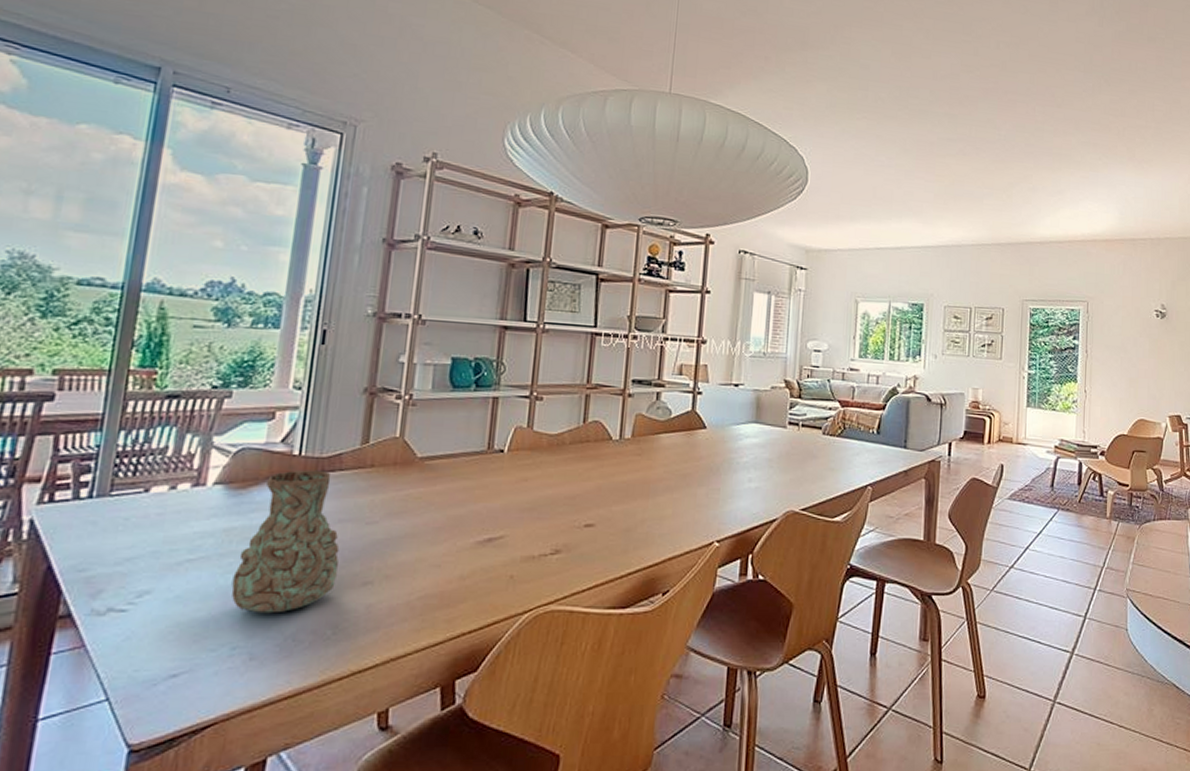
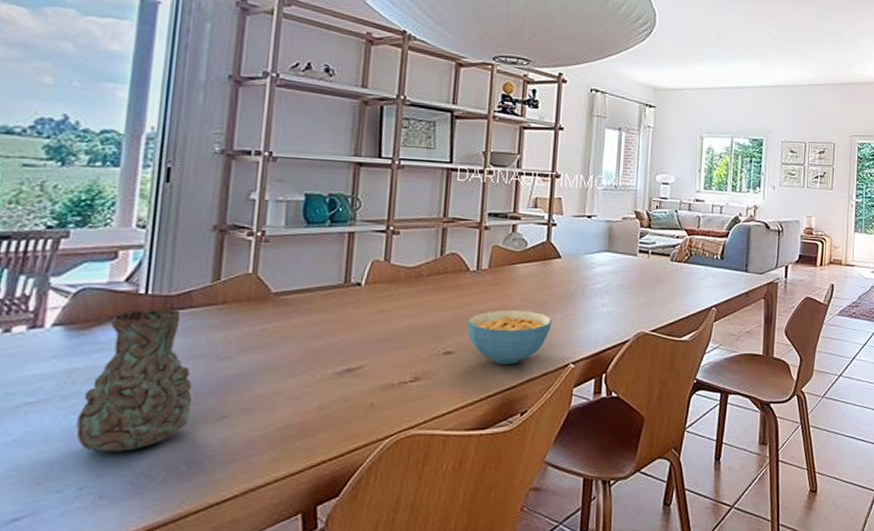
cereal bowl: none [608,482,697,540] -> present [466,309,553,365]

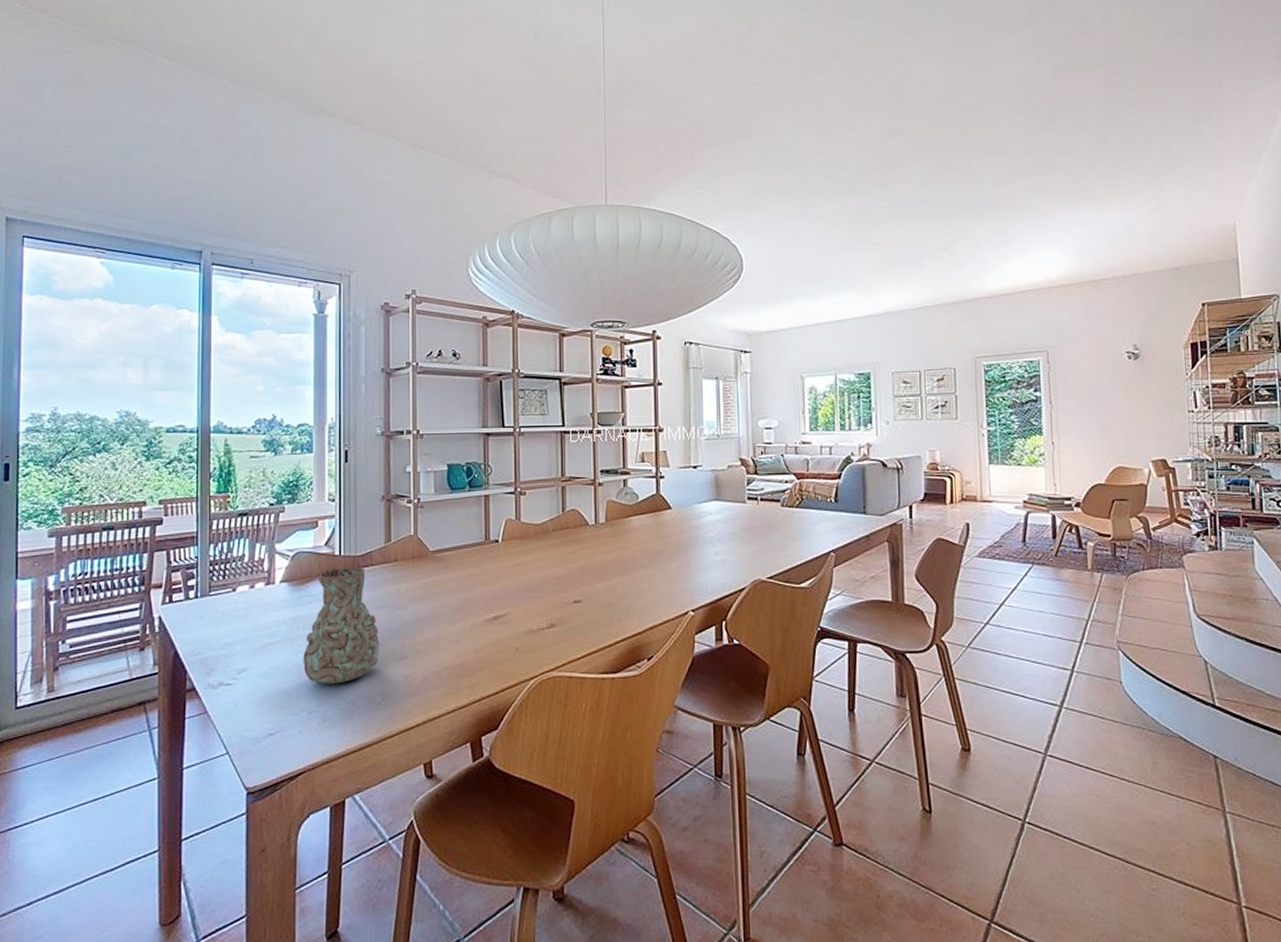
cereal bowl: present [466,309,553,365] -> none [591,560,669,612]

